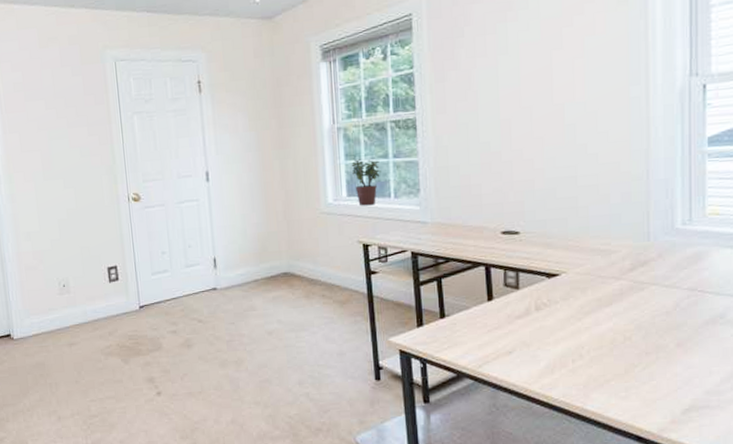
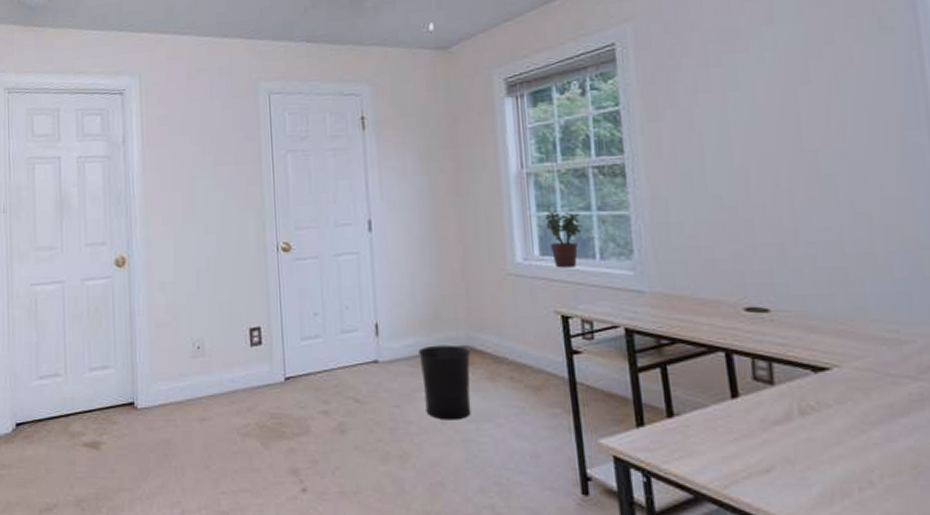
waste bin: none [248,272,292,332] -> present [417,345,471,420]

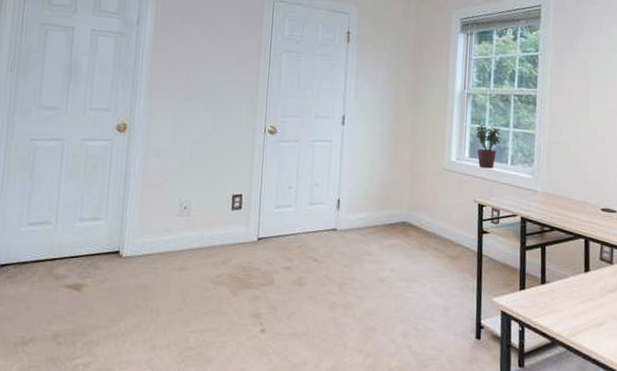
waste bin: present [417,345,471,420] -> none [368,219,408,279]

